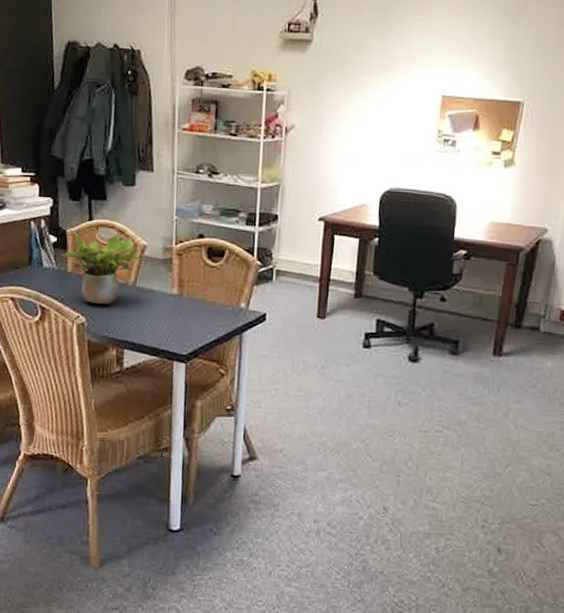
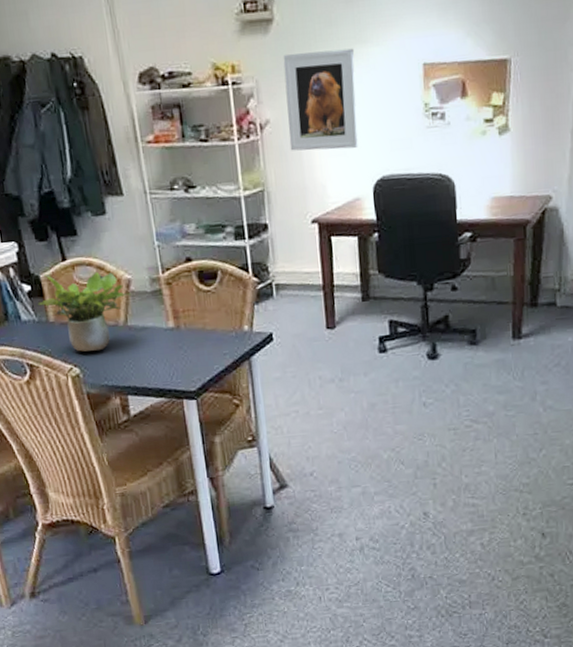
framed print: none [309,72,381,160] -> present [283,48,358,151]

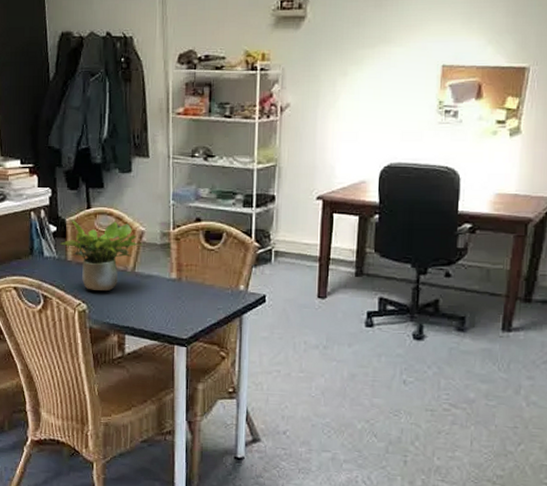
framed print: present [283,48,358,151] -> none [305,47,378,135]

